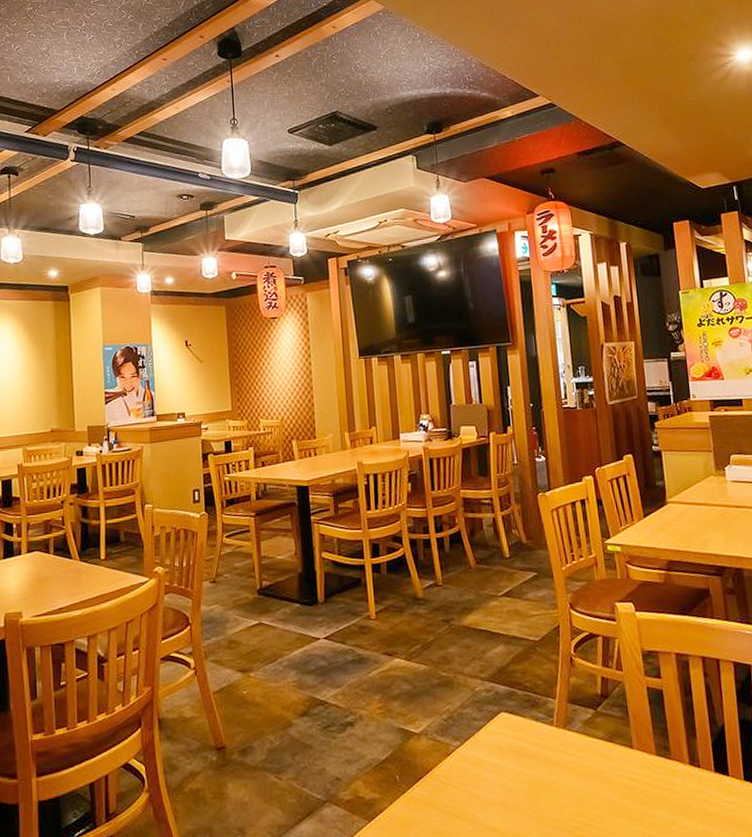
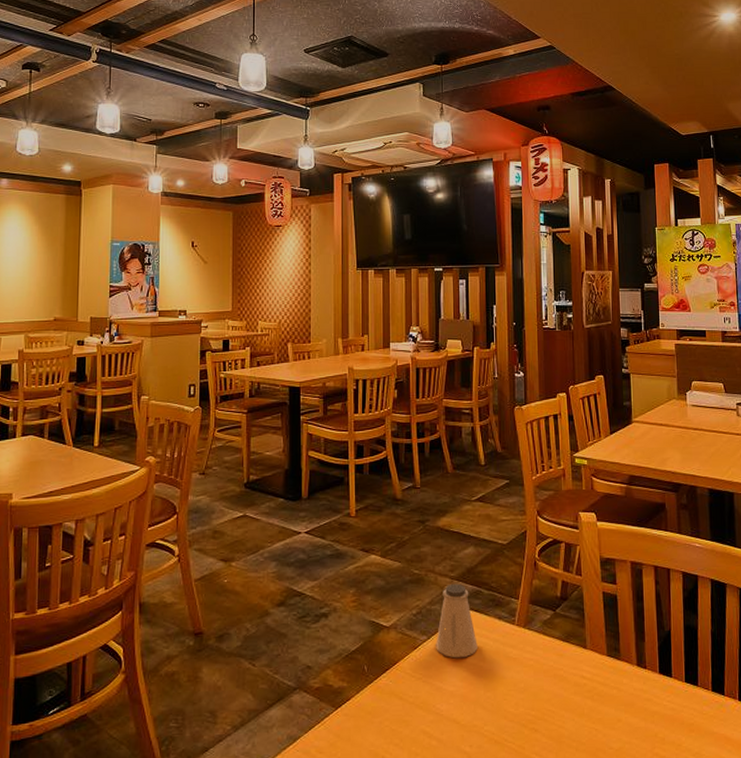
saltshaker: none [470,684,515,764] -> present [436,583,478,659]

